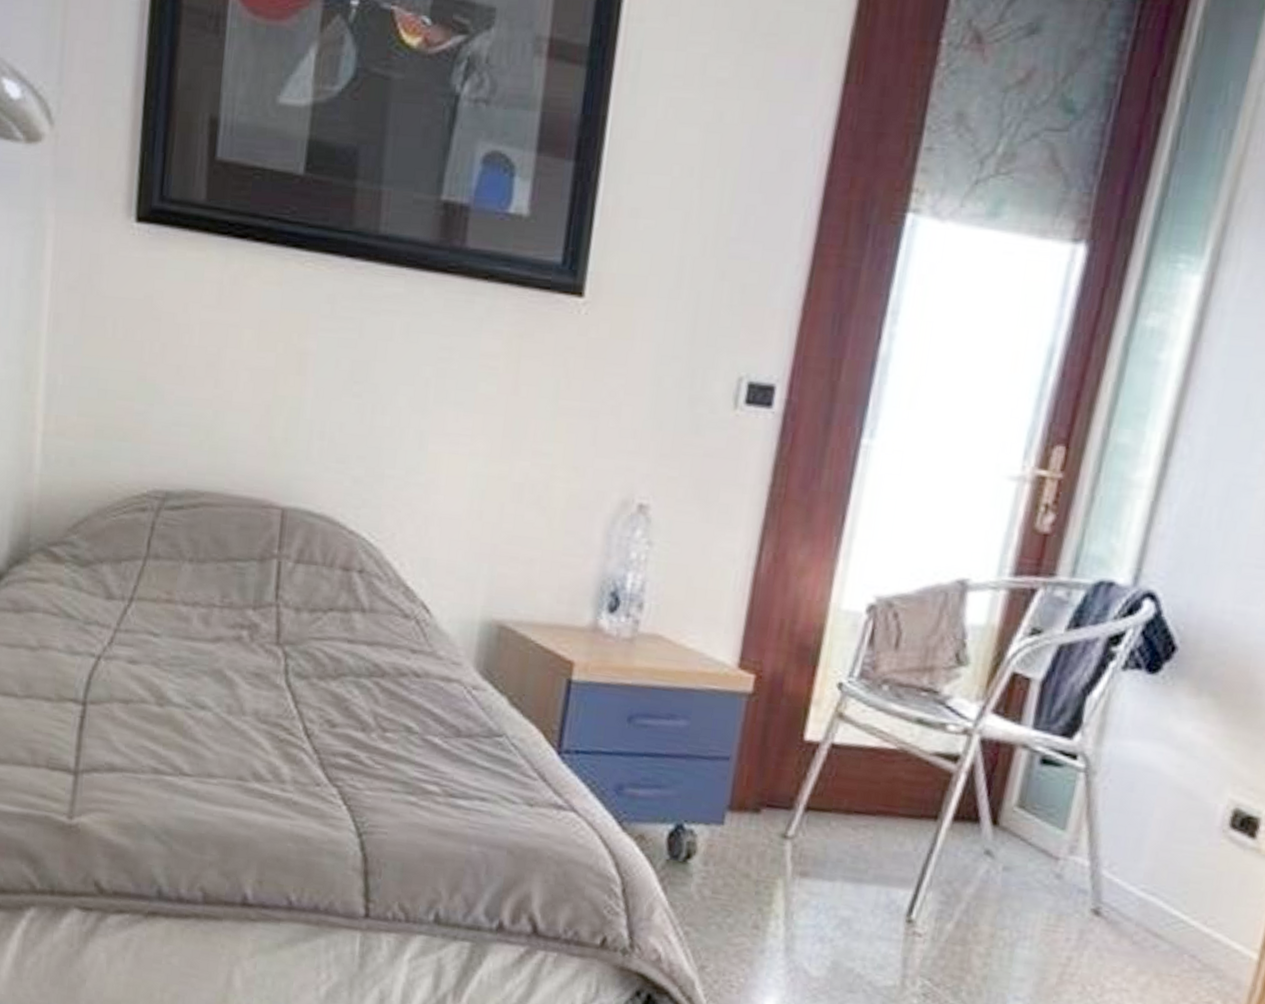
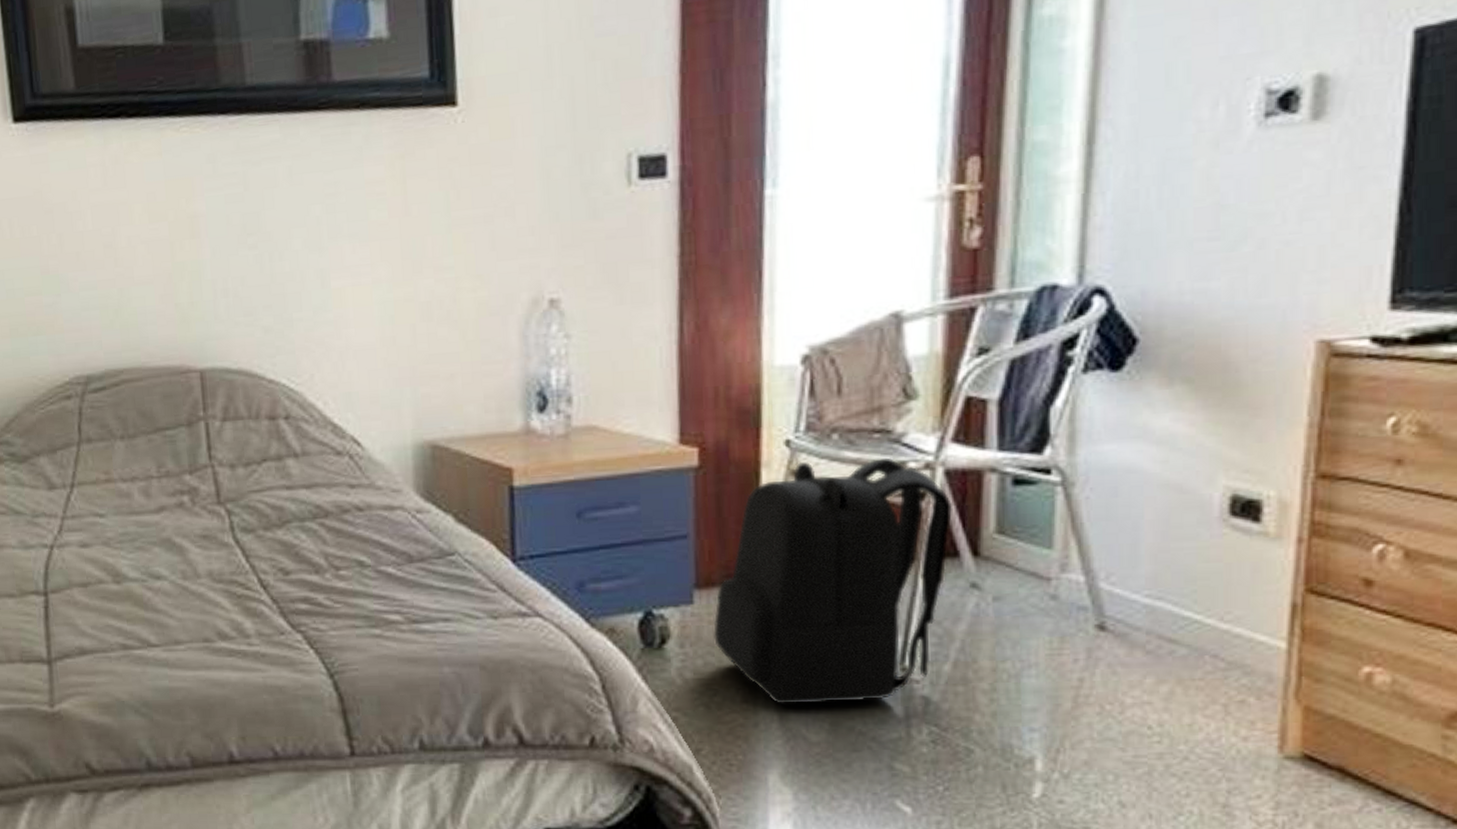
backpack: none [737,706,982,948] -> present [714,457,953,705]

